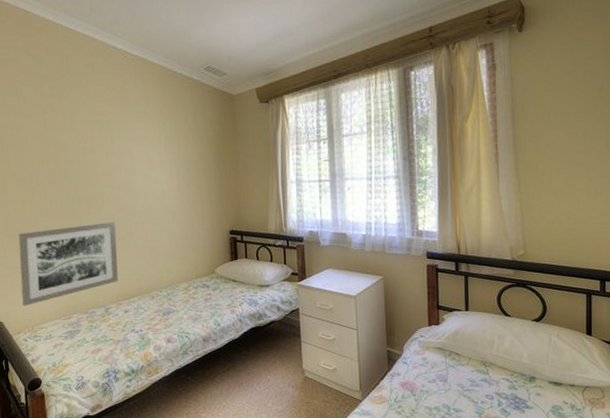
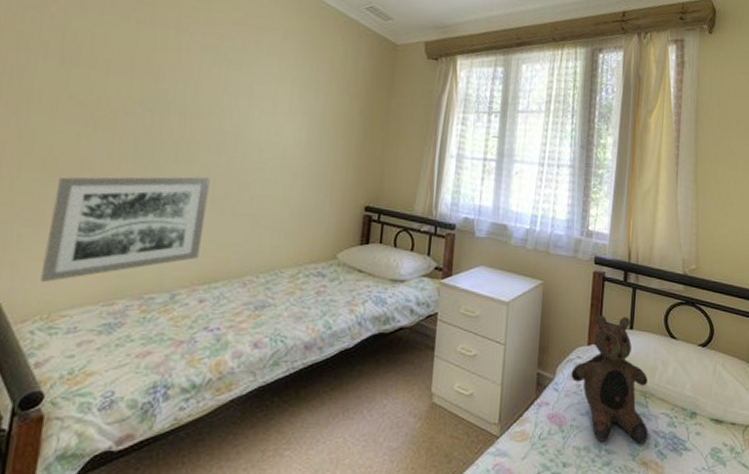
teddy bear: none [416,301,491,403] -> present [571,315,649,443]

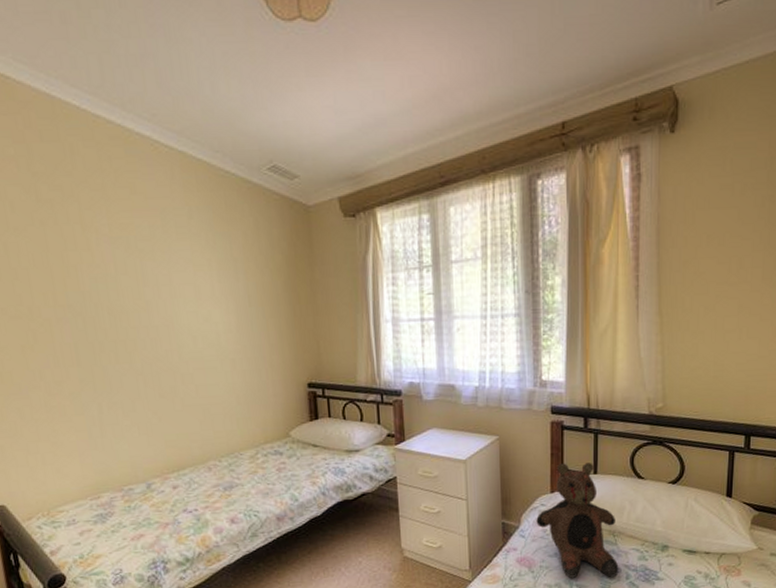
wall art: present [41,176,210,282] -> none [19,373,162,484]

